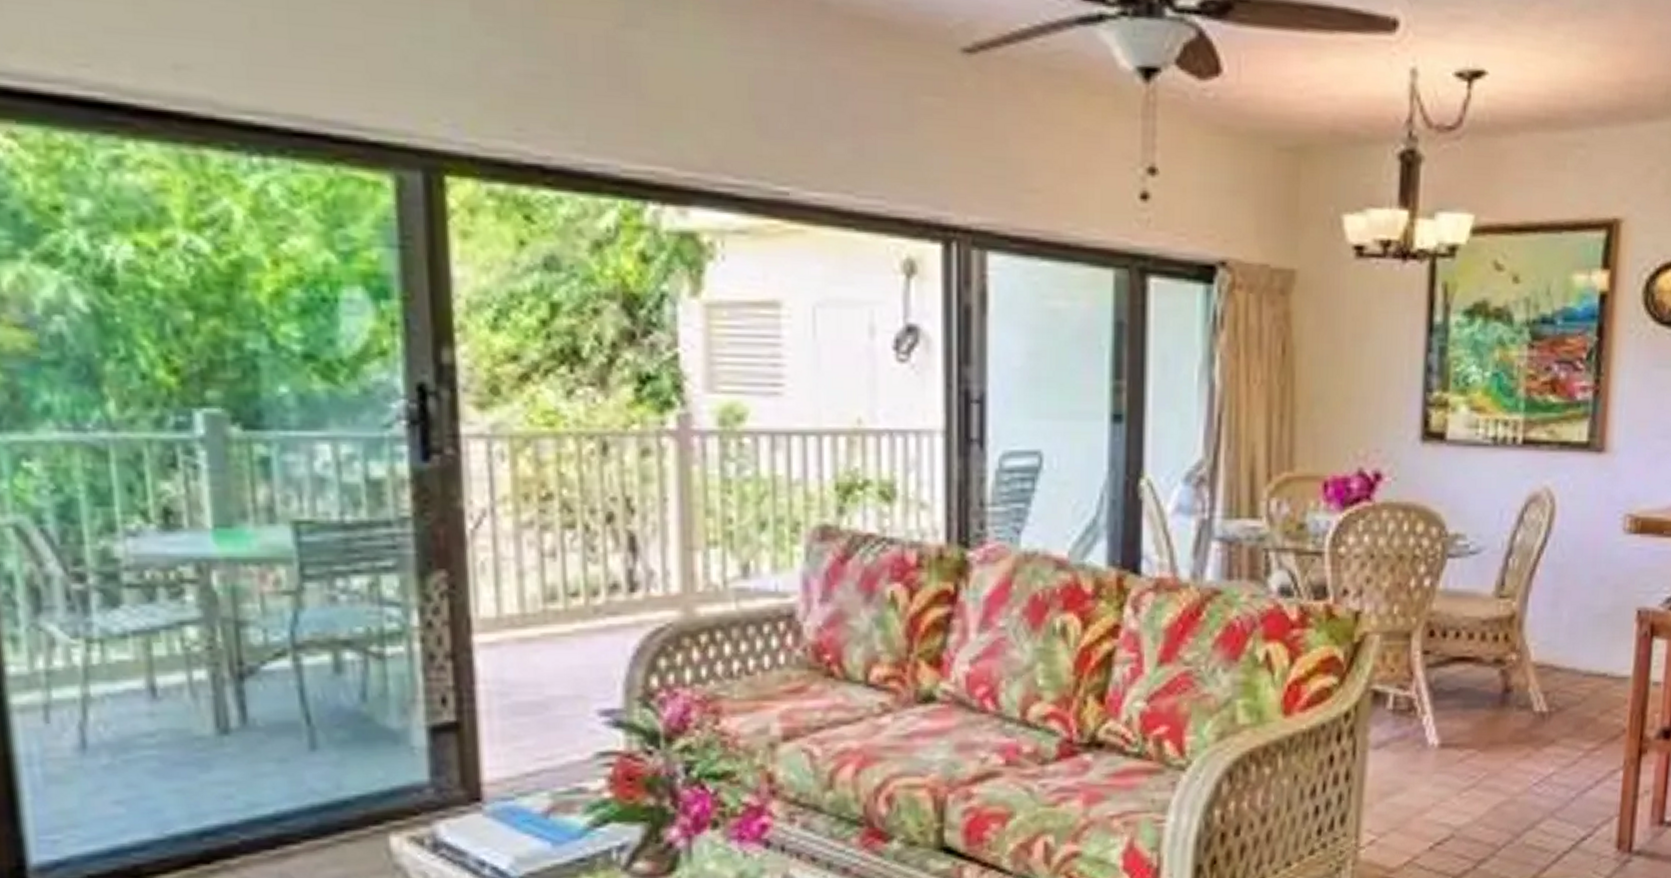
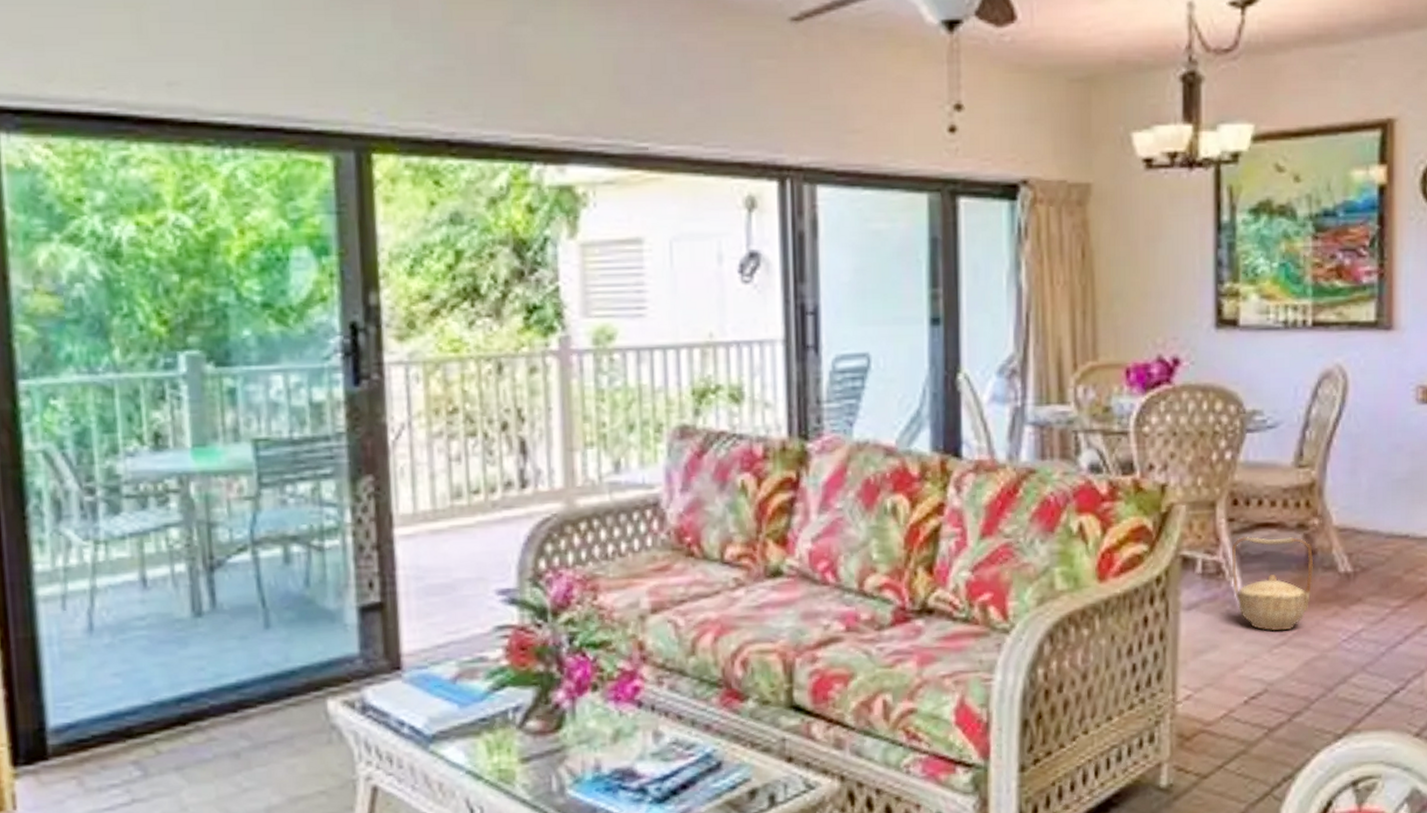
basket: none [1423,670,1509,773] -> present [1231,536,1314,631]

